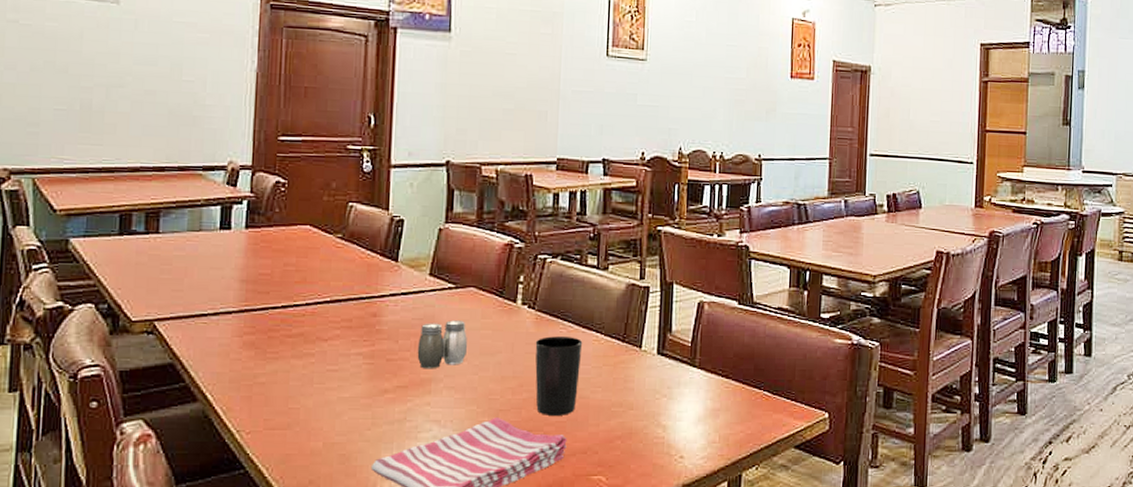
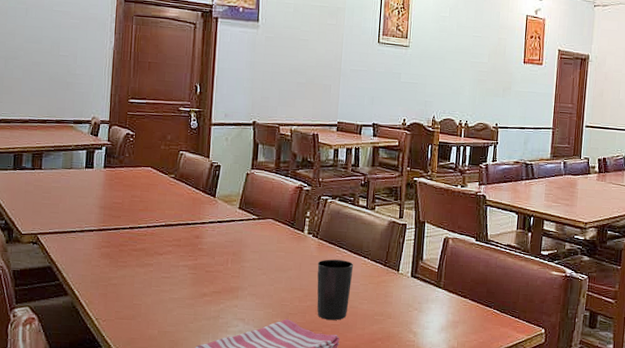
salt and pepper shaker: present [417,320,467,369] -> none [228,244,266,280]

